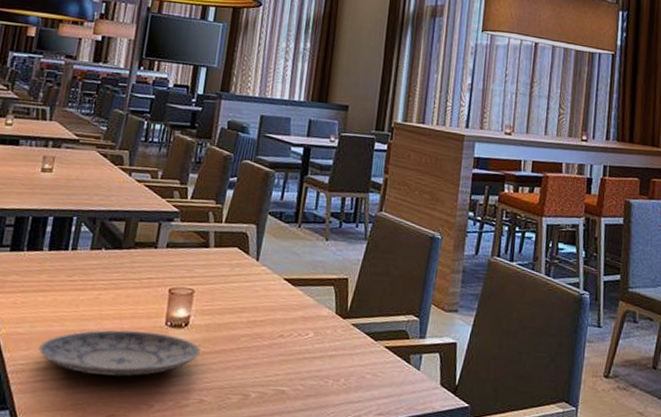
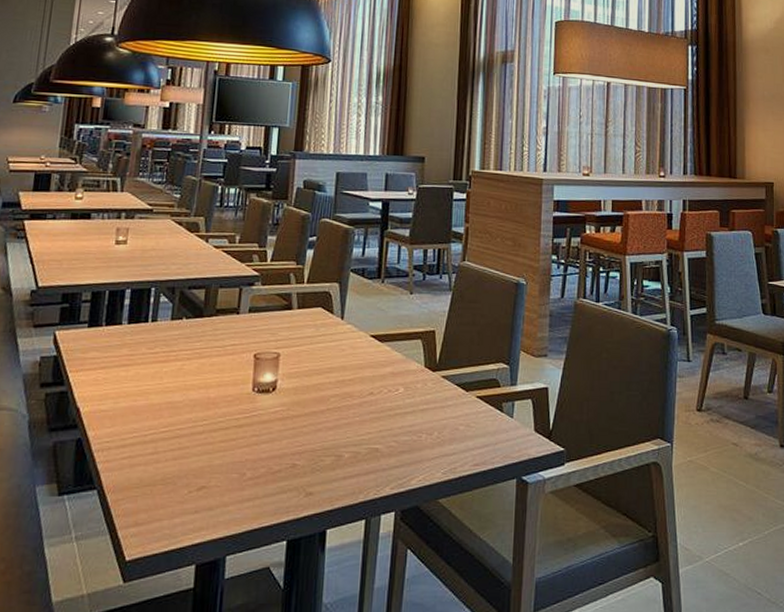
plate: present [39,329,200,377] -> none [124,398,290,447]

